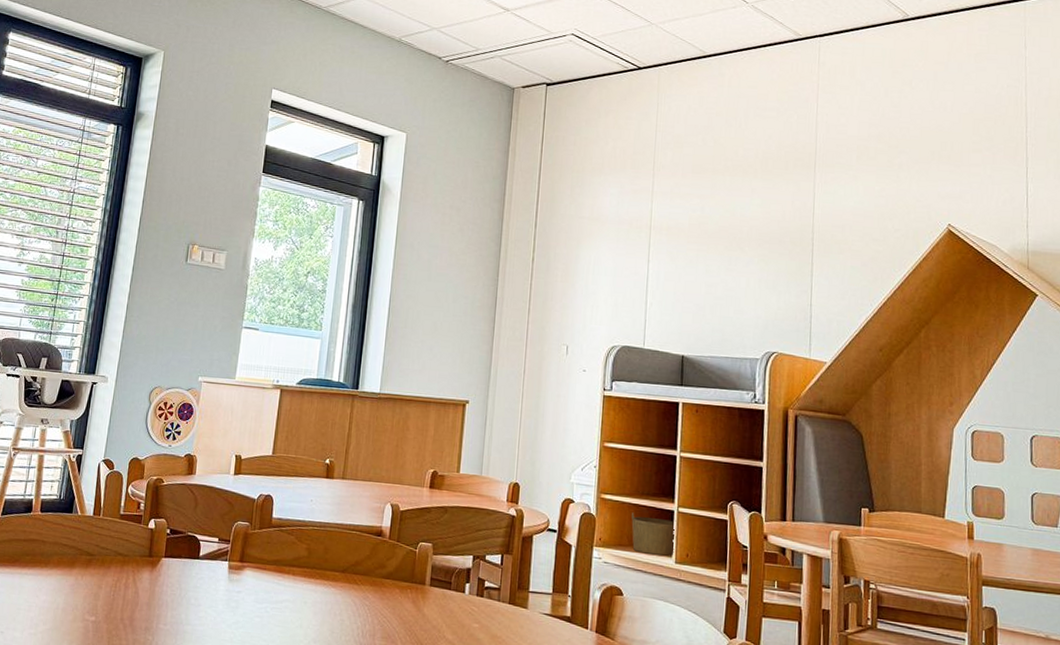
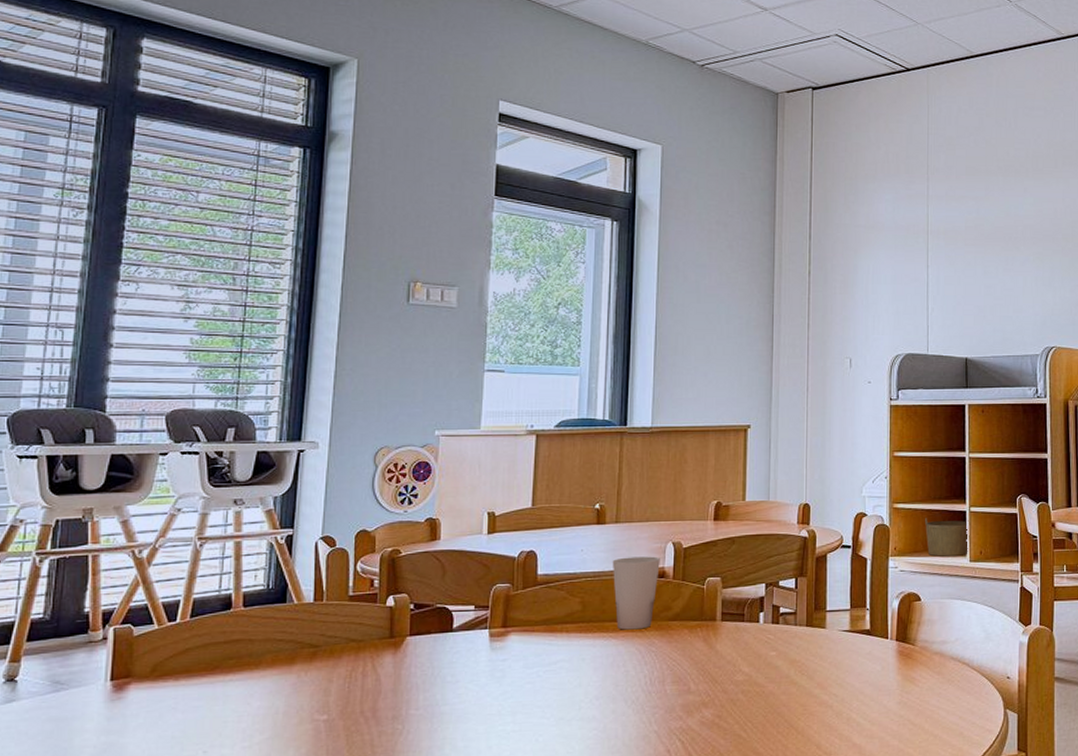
cup: none [336,512,379,583] -> present [612,556,660,630]

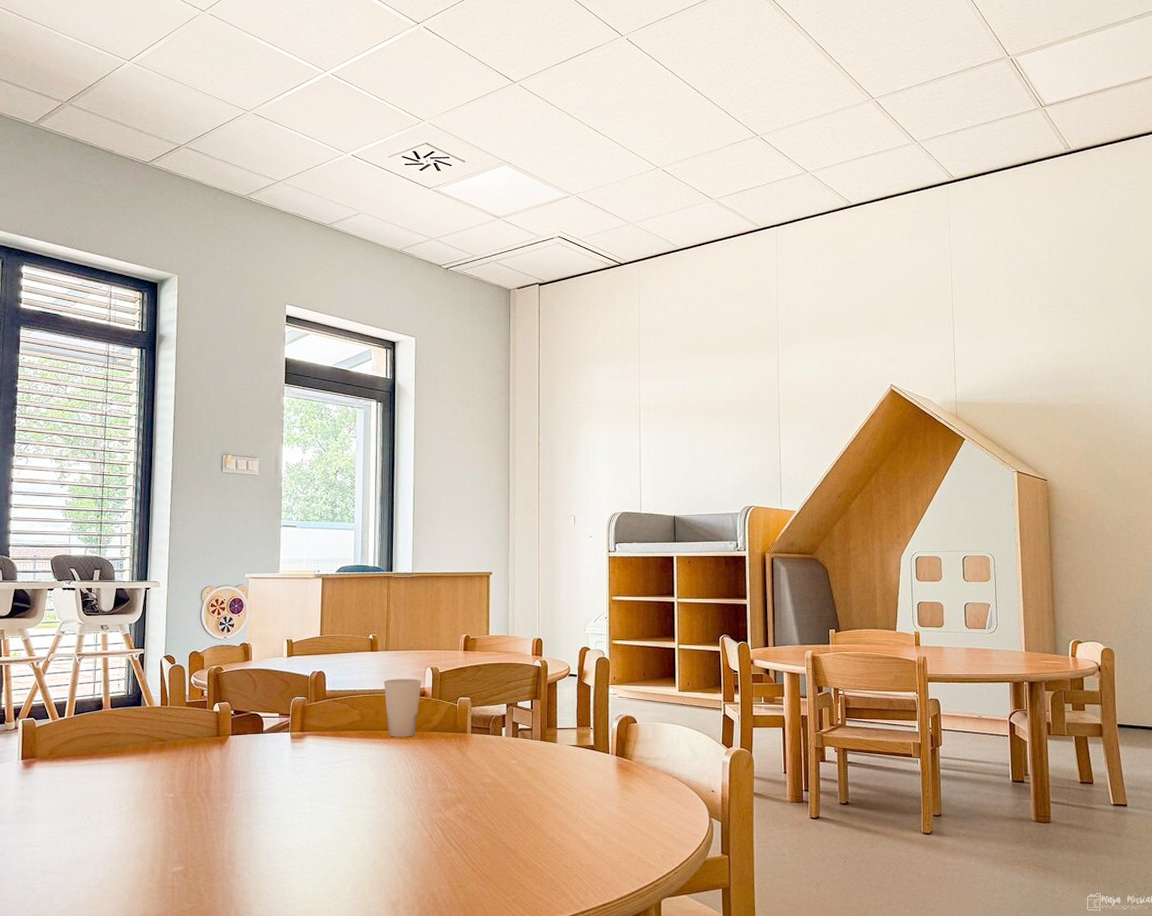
basket: present [925,518,970,557] -> none [640,653,679,687]

